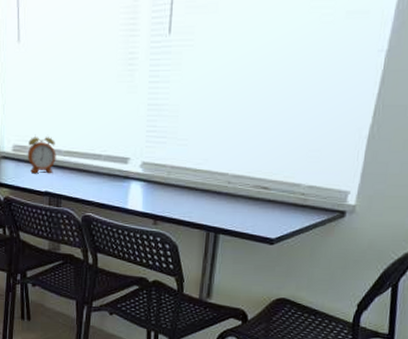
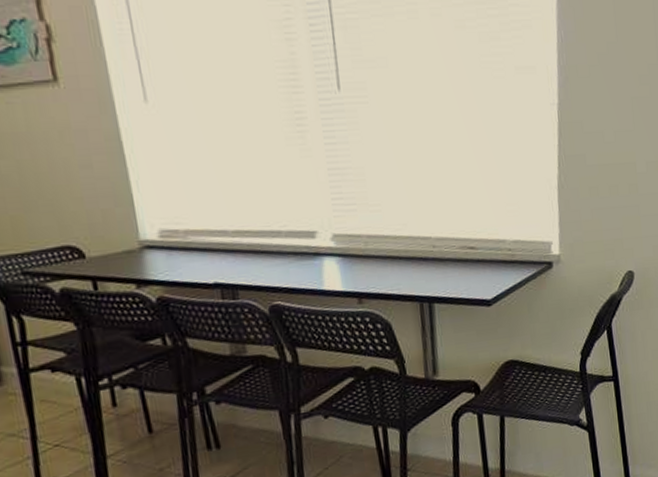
alarm clock: present [27,134,56,174] -> none [180,214,223,263]

